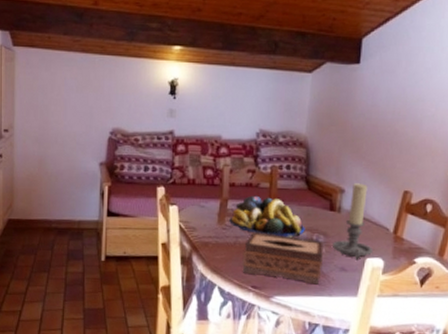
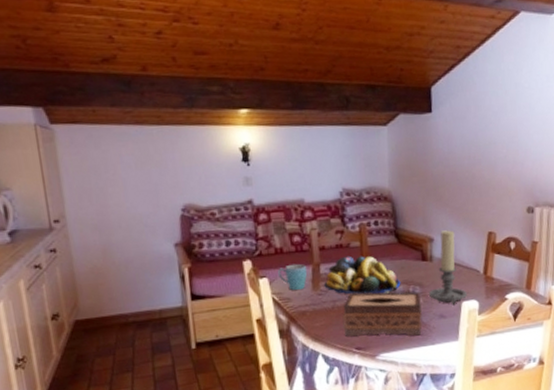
mug: none [188,196,216,222] -> present [278,263,307,291]

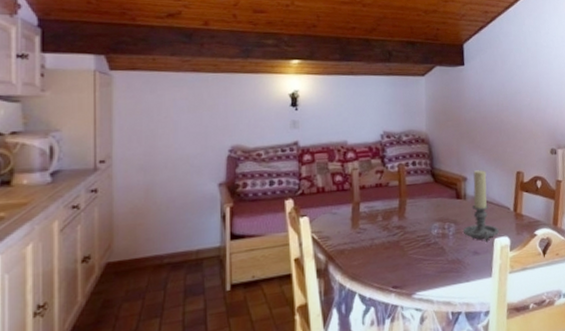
mug: present [278,263,307,291] -> none [319,202,348,229]
fruit bowl: present [324,256,401,294] -> none [363,194,437,232]
tissue box: present [343,291,423,336] -> none [380,228,457,275]

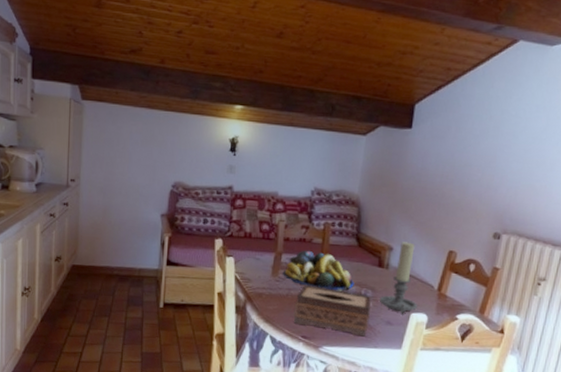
fruit bowl: none [363,194,437,232] -> present [283,250,355,292]
tissue box: none [380,228,457,275] -> present [293,285,371,337]

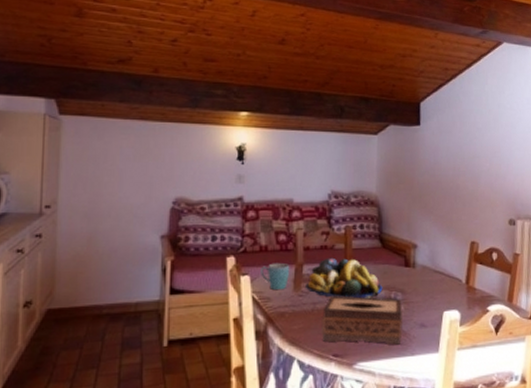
mug: none [244,249,270,274] -> present [261,262,290,291]
candle holder: present [379,242,417,315] -> none [409,237,448,315]

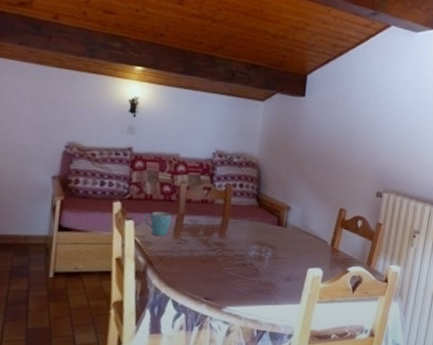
fruit bowl: present [306,257,383,299] -> none [185,211,256,251]
tissue box: present [321,295,403,345] -> none [196,246,272,294]

